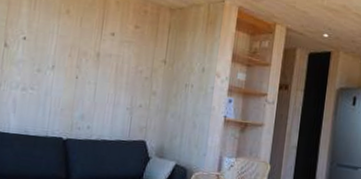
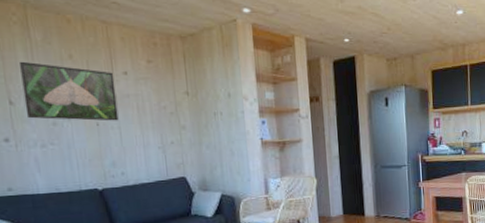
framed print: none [16,9,103,77] -> present [18,61,119,121]

